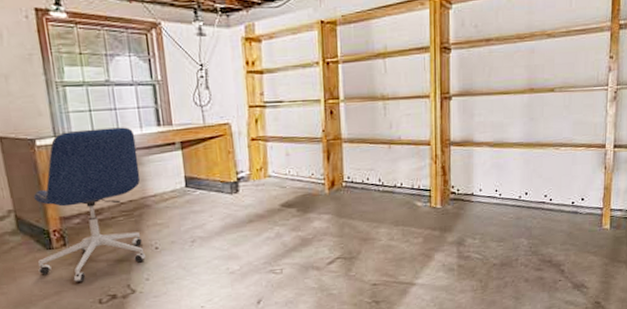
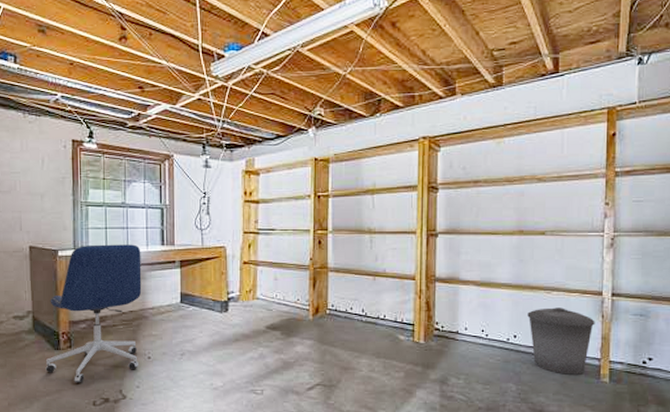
trash can: none [538,162,599,226] -> present [527,308,595,375]

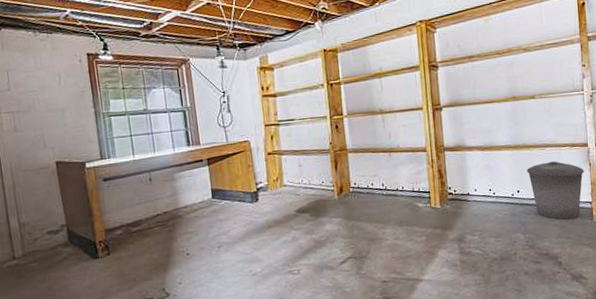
office chair: present [45,244,142,383] -> none [82,148,178,288]

